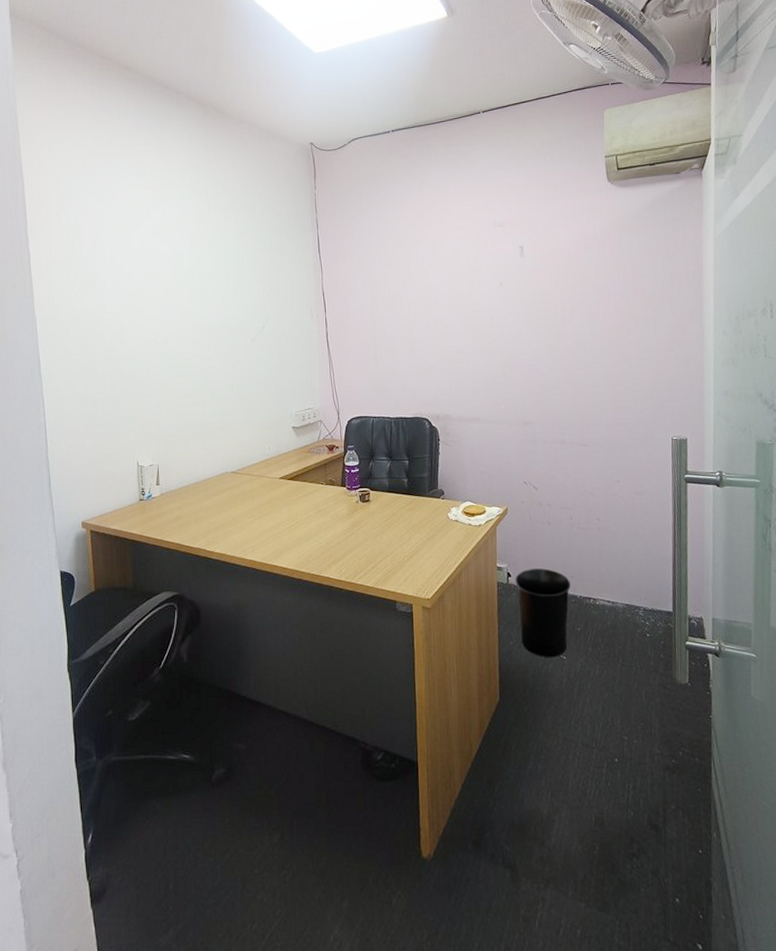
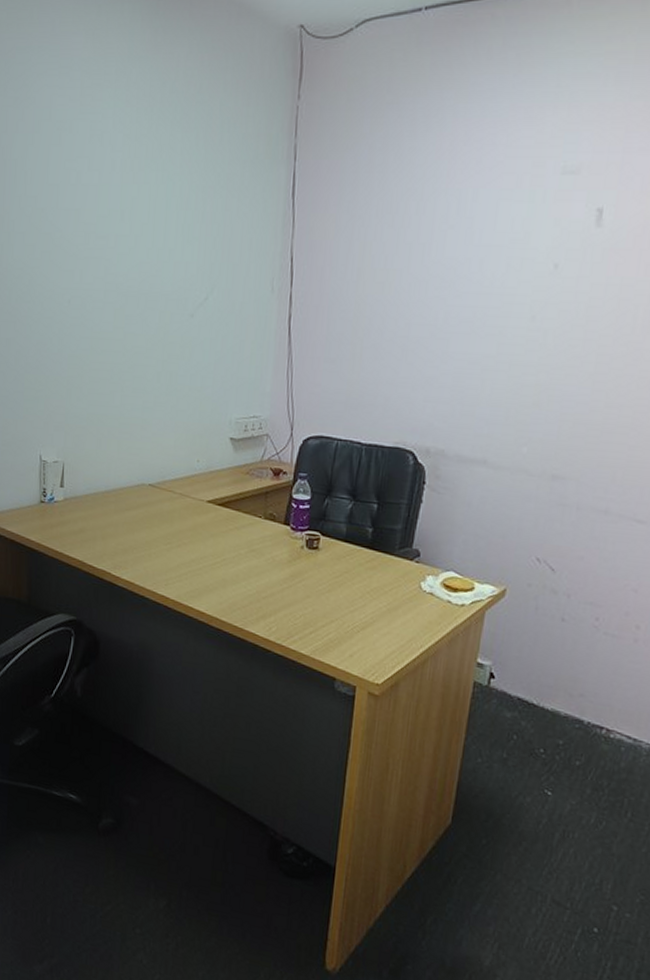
waste bin: present [515,568,571,657] -> none [494,673,578,790]

